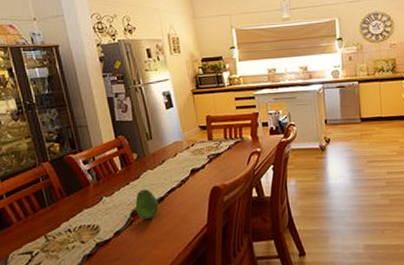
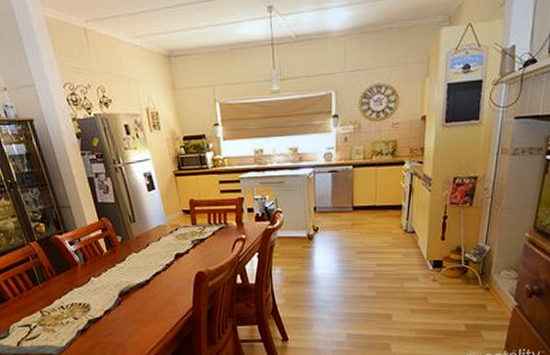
fruit: present [135,189,159,220] -> none [122,271,145,301]

